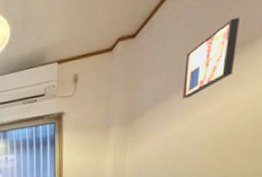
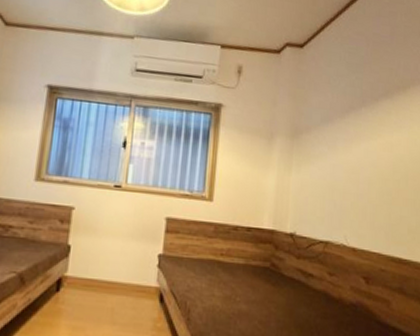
wall art: present [182,17,240,99] -> none [348,61,394,127]

